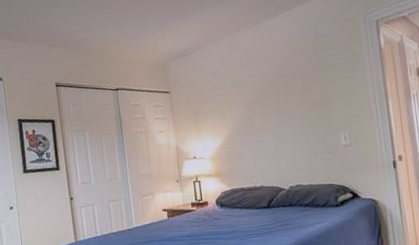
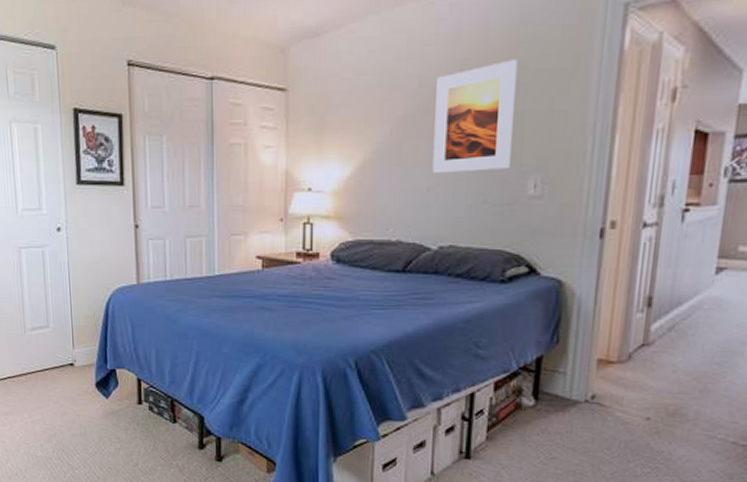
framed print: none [269,59,326,138] -> present [432,59,518,174]

